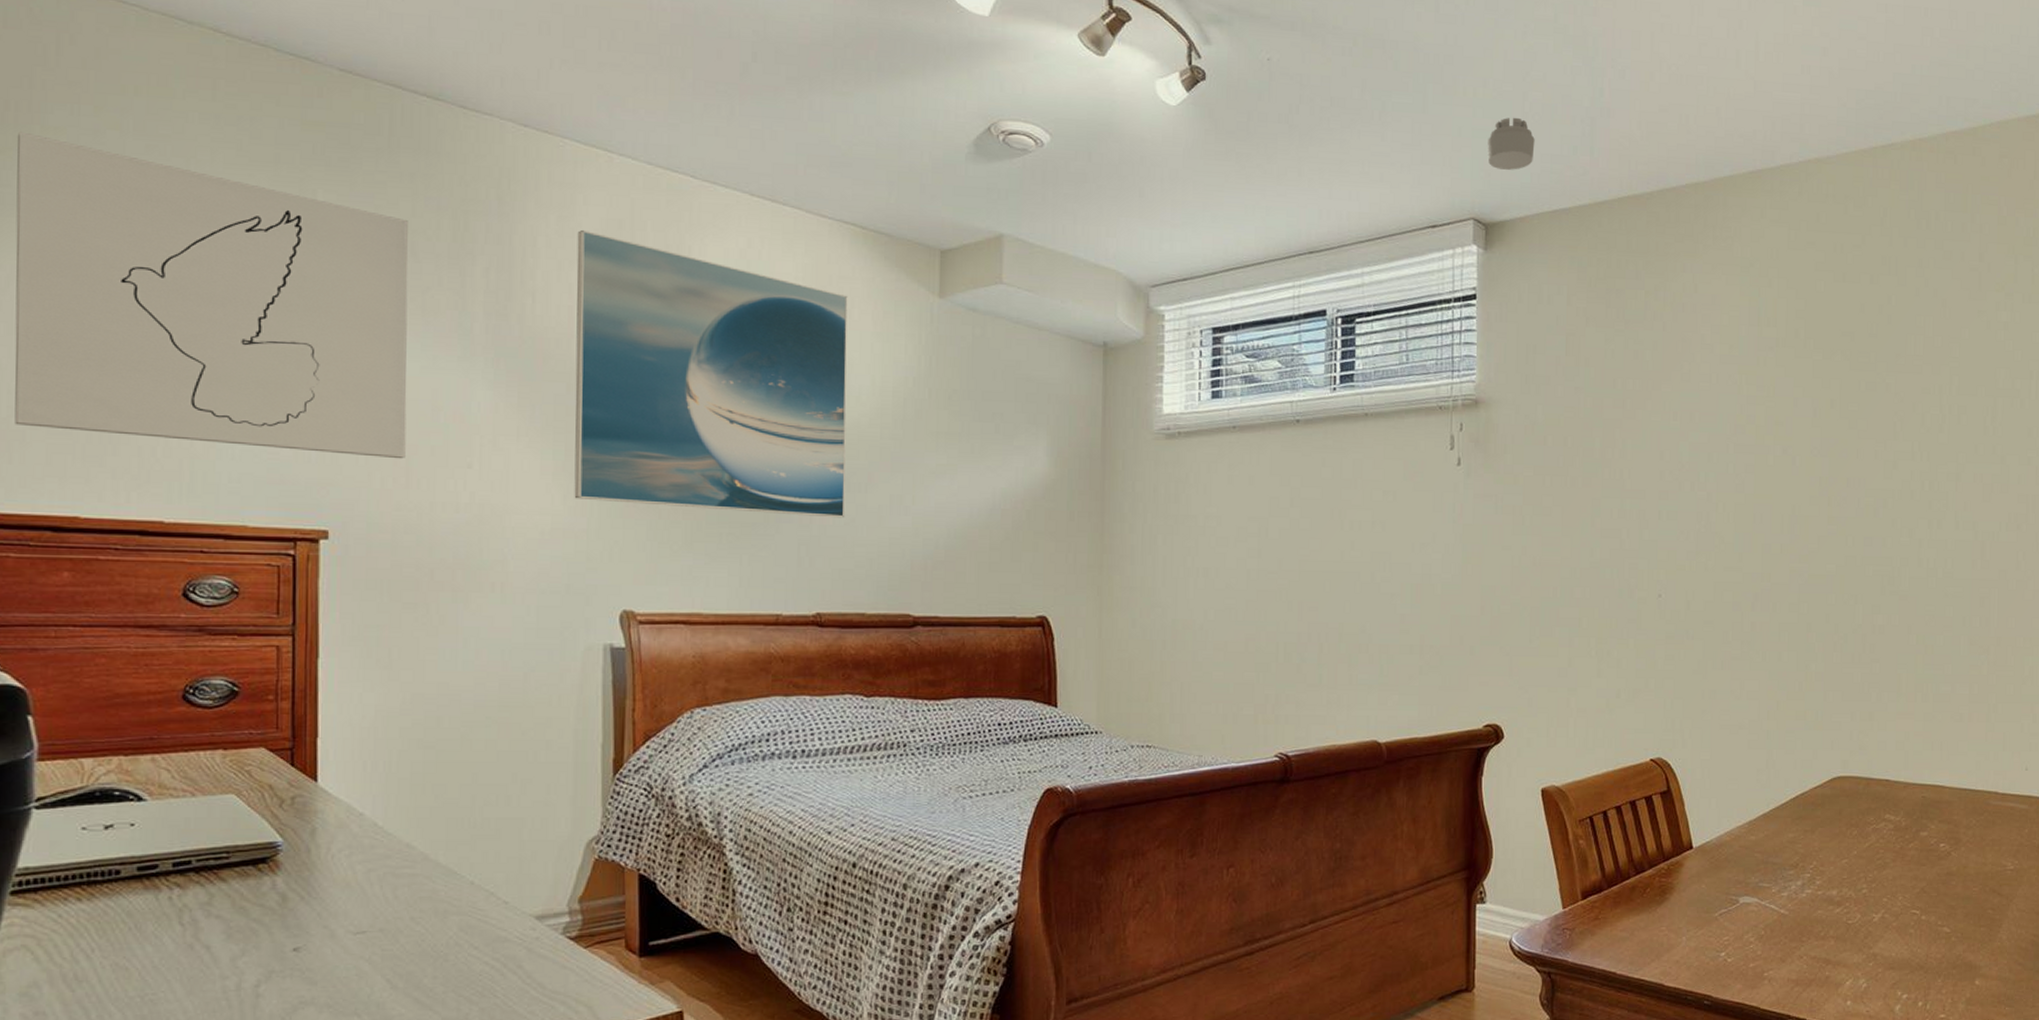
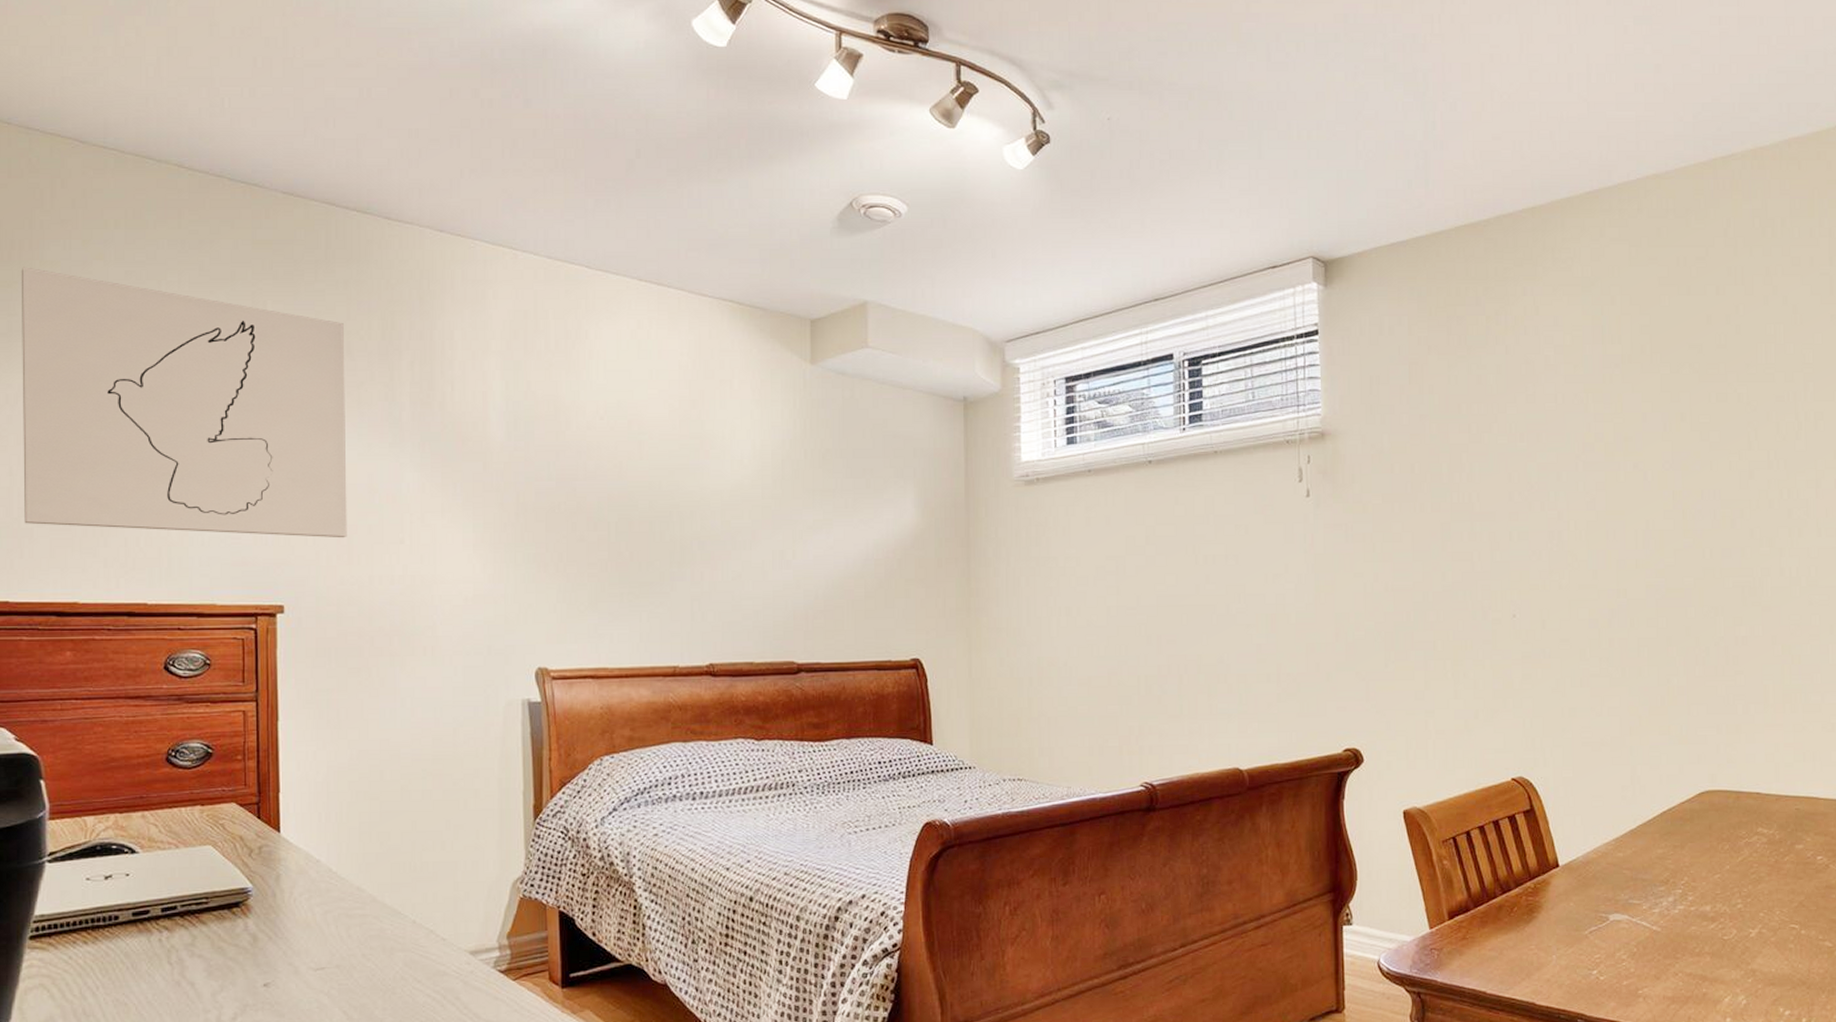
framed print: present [574,229,848,518] -> none [488,321,733,574]
smoke detector: present [1486,117,1535,170] -> none [1322,156,1370,207]

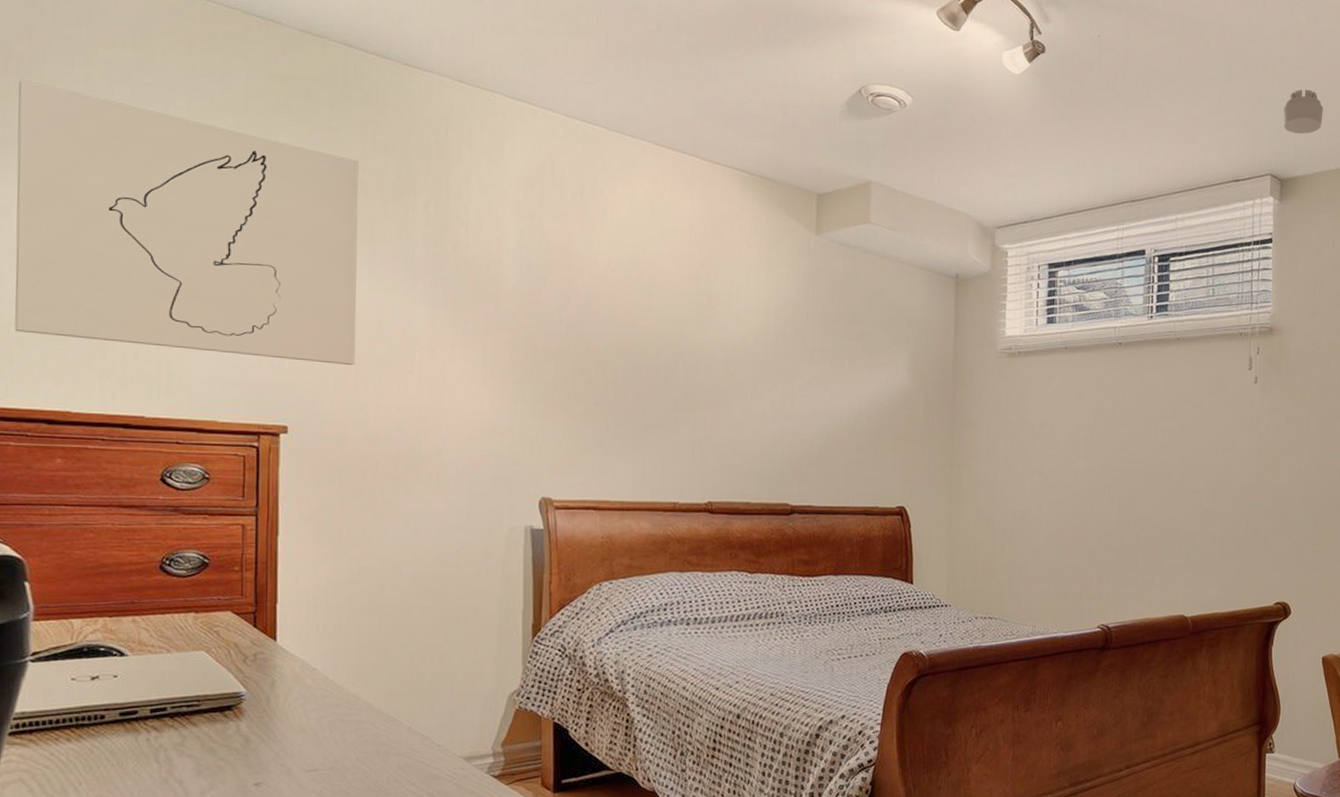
smoke detector: none [1322,156,1370,207] -> present [1282,89,1323,134]

